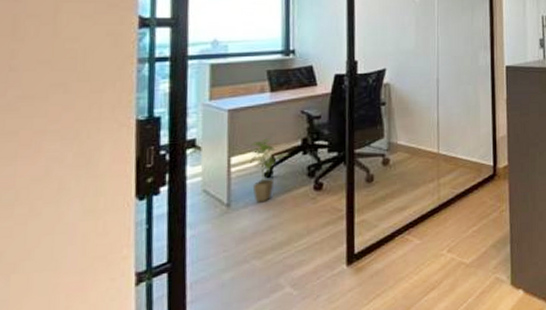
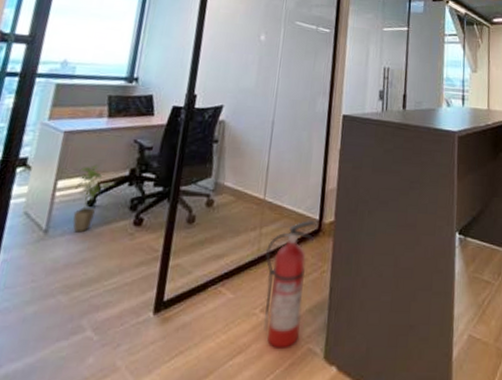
fire extinguisher: none [445,166,491,281] -> present [263,219,315,348]

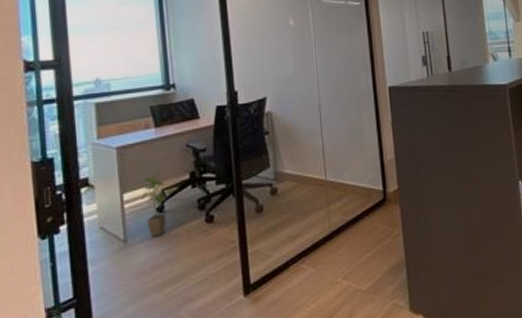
fire extinguisher: present [263,219,315,348] -> none [336,191,383,308]

